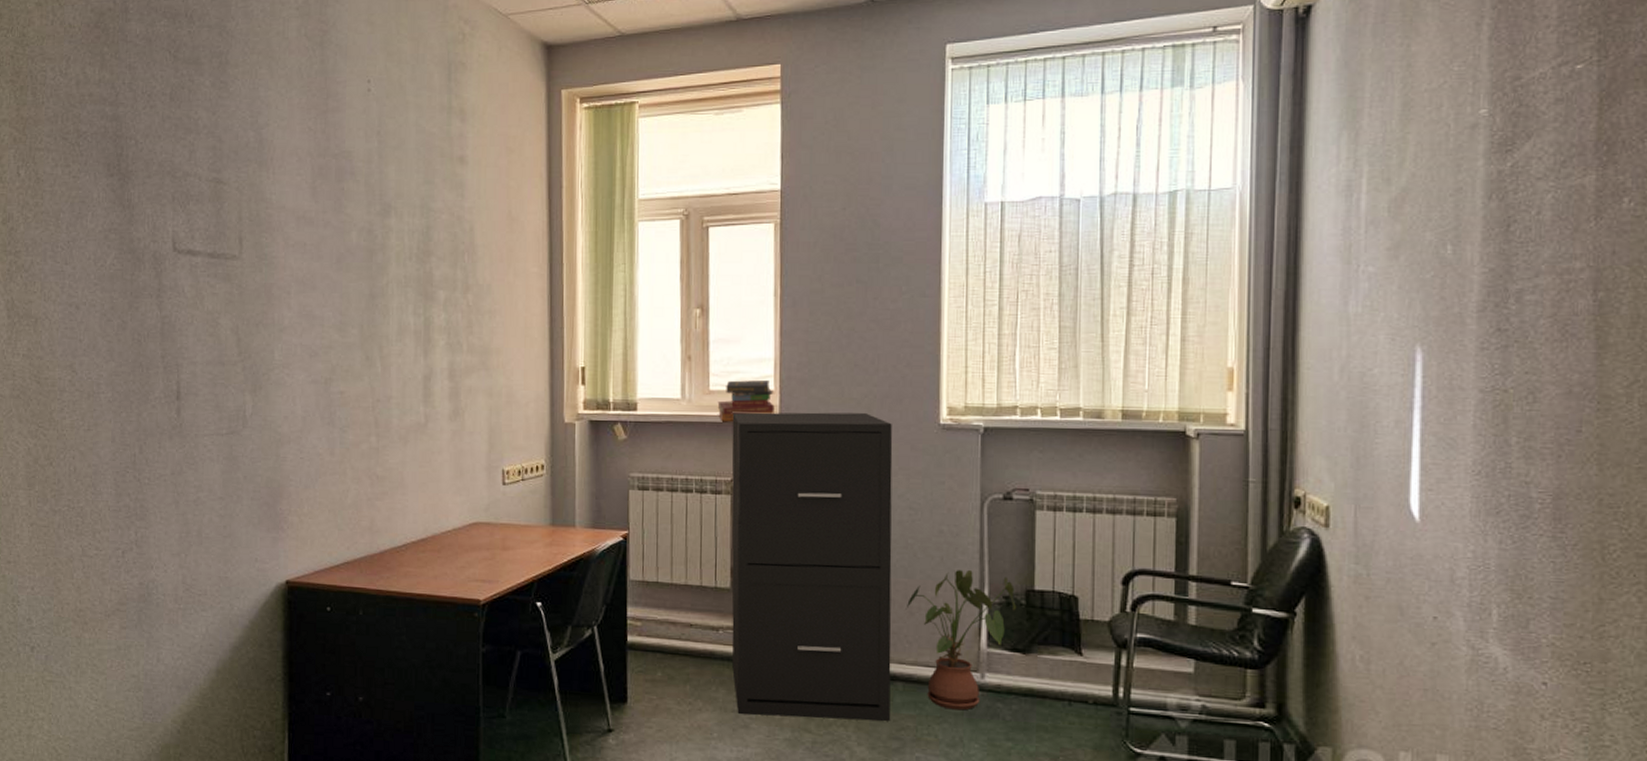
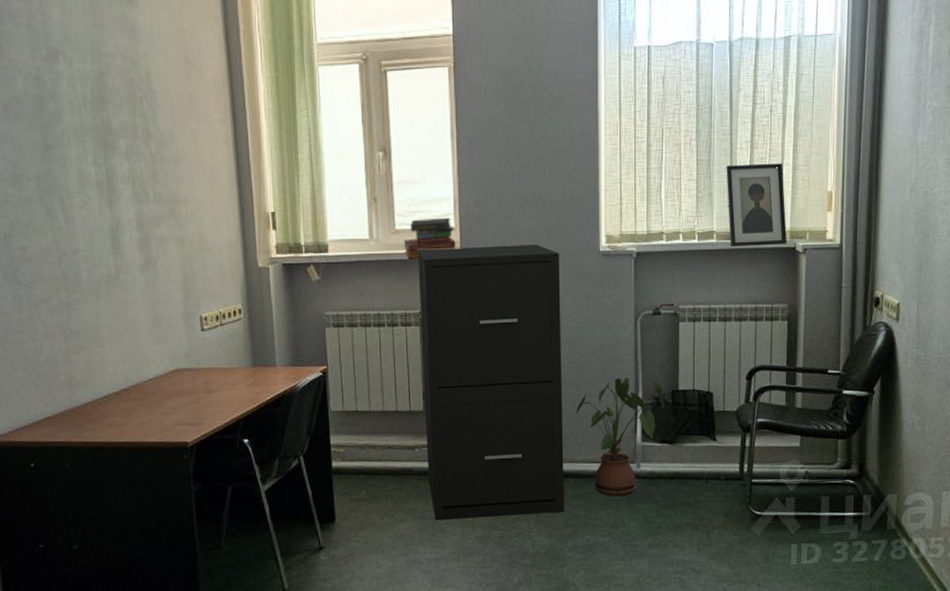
picture frame: none [1095,333,1175,428] -> present [726,163,788,247]

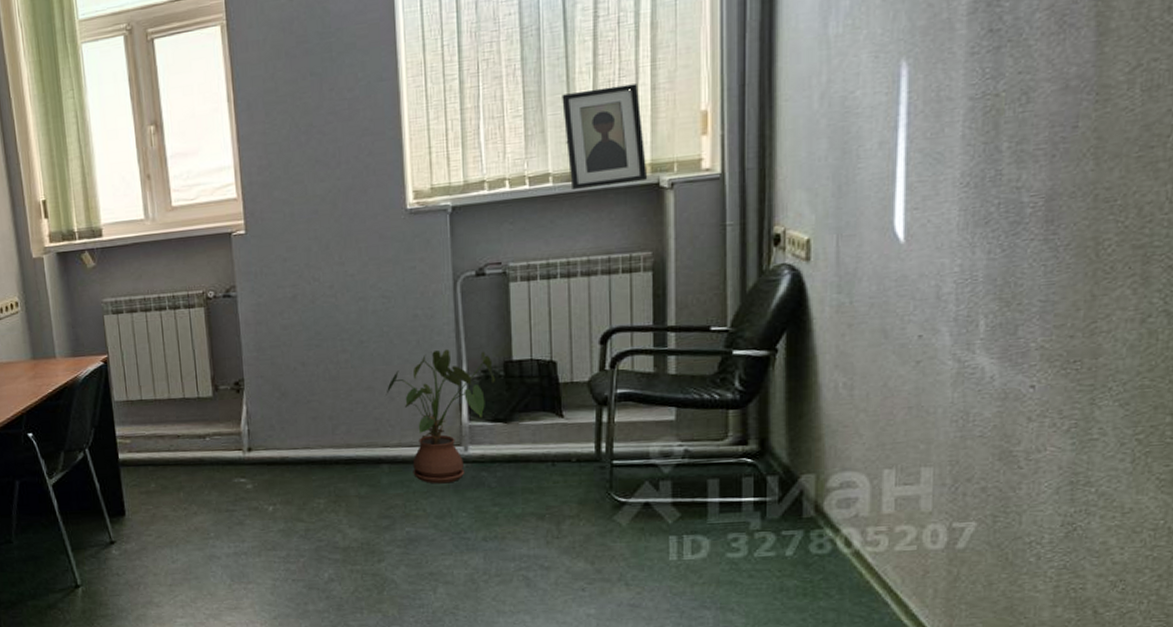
books: present [403,217,456,259] -> none [181,187,239,237]
filing cabinet: present [418,245,564,520] -> none [197,208,378,512]

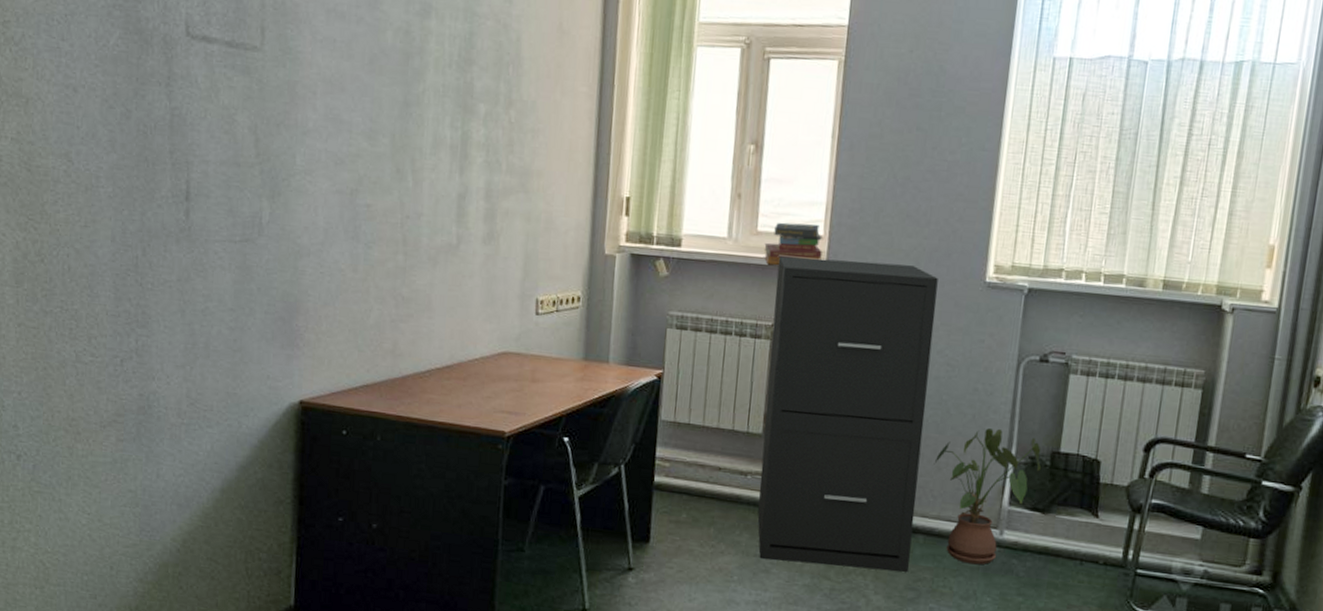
books: none [181,187,239,237] -> present [764,222,822,265]
filing cabinet: none [197,208,378,512] -> present [757,256,938,572]
picture frame: present [562,83,648,189] -> none [1142,201,1218,301]

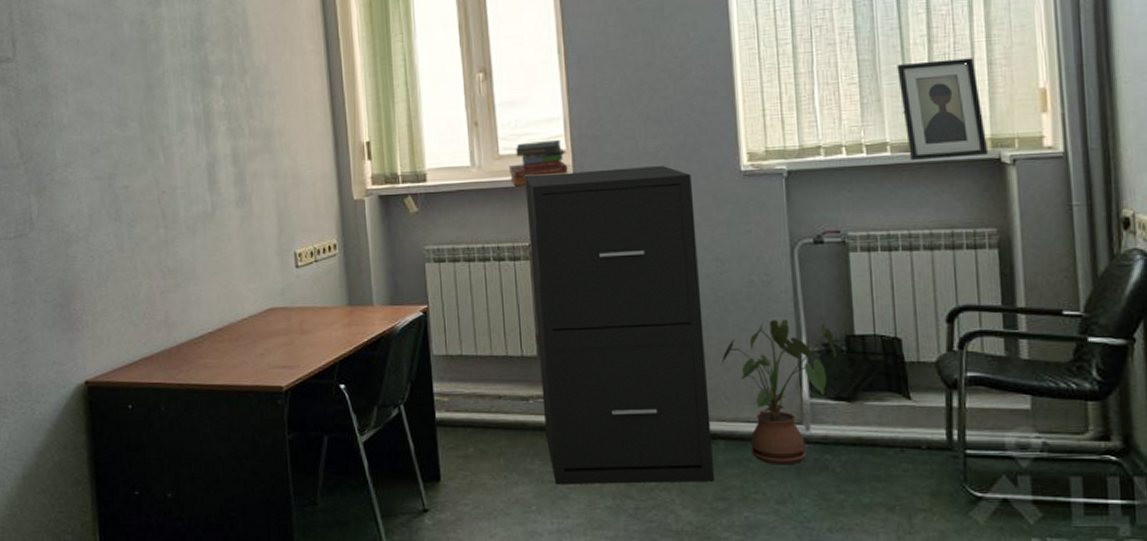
picture frame: none [1142,201,1218,301] -> present [897,58,989,160]

